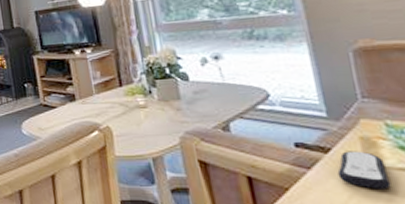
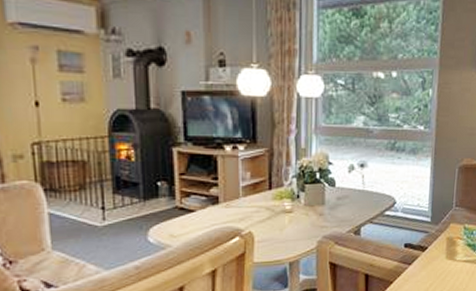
remote control: present [337,151,391,189] -> none [427,248,457,278]

